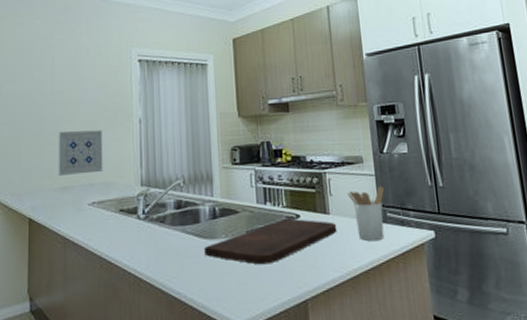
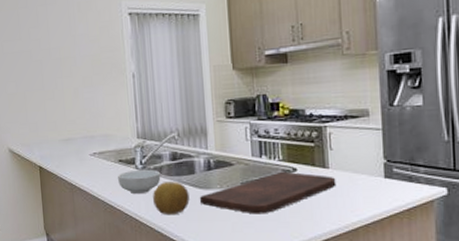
wall art: present [58,130,103,176] -> none [58,85,101,128]
cereal bowl: none [118,219,164,247] -> present [118,169,161,194]
fruit: none [155,232,194,270] -> present [153,181,190,216]
utensil holder: present [347,186,384,241] -> none [349,141,391,195]

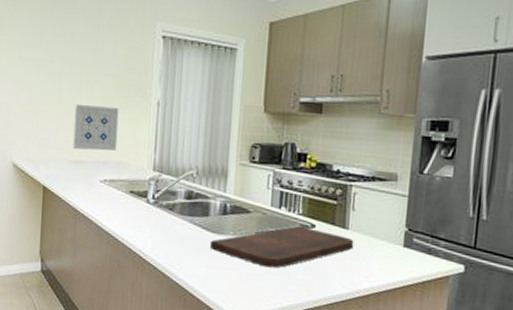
wall art: none [58,85,101,128] -> present [72,103,119,151]
cereal bowl: present [118,169,161,194] -> none [126,203,173,230]
fruit: present [153,181,190,216] -> none [161,220,200,257]

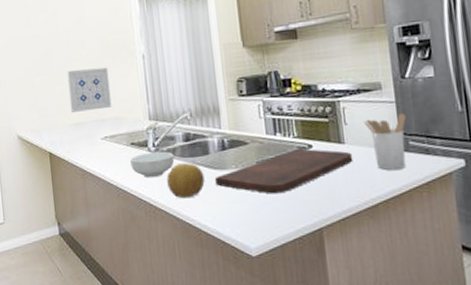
cereal bowl: none [126,203,173,230] -> present [130,151,175,177]
fruit: none [161,220,200,257] -> present [167,163,205,199]
utensil holder: none [372,208,415,265] -> present [363,113,406,170]

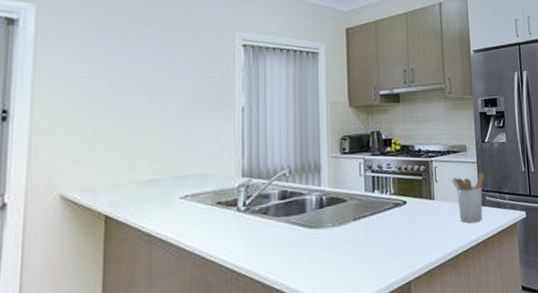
wall art: present [67,67,112,112] -> none [143,118,199,167]
cereal bowl: present [130,151,175,177] -> none [214,210,267,240]
fruit: present [167,163,205,199] -> none [256,222,298,262]
cutting board: present [214,148,353,194] -> none [309,204,441,251]

